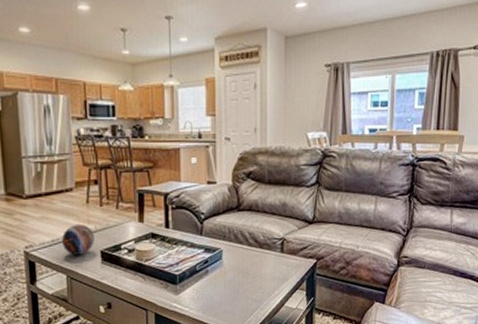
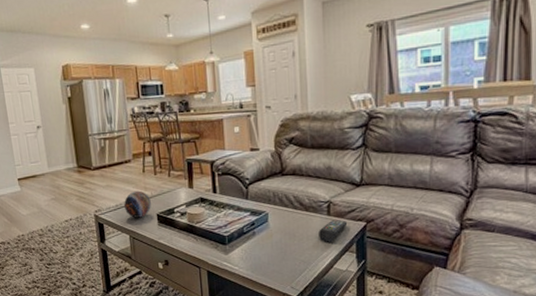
remote control: none [272,256,300,280] -> present [319,219,348,242]

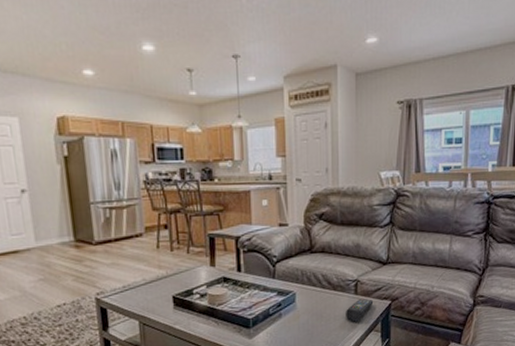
decorative orb: present [124,190,151,218] -> none [133,269,166,301]

